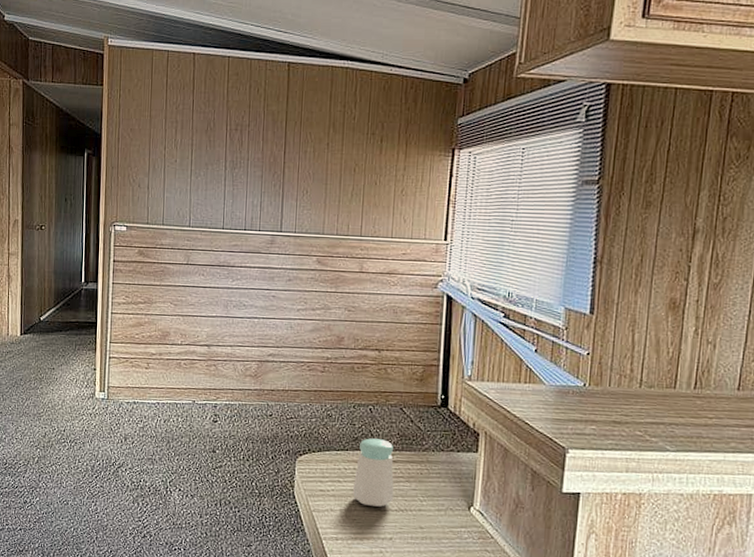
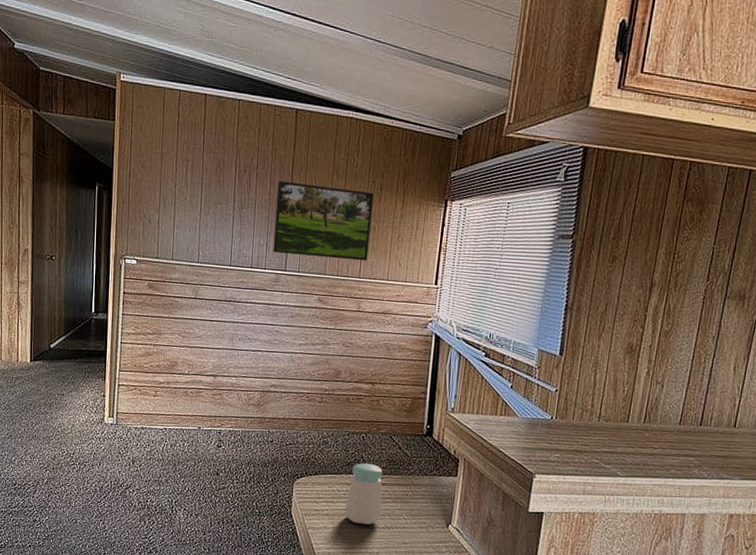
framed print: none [267,137,374,218] -> present [273,181,375,261]

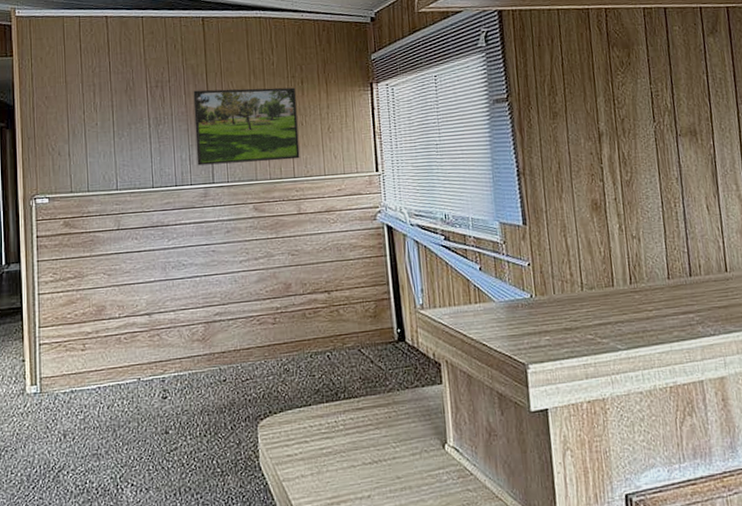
salt shaker: present [344,463,383,525] -> none [321,386,366,464]

